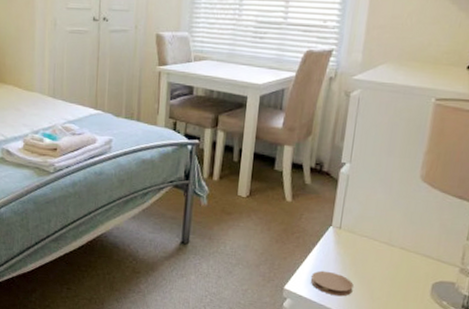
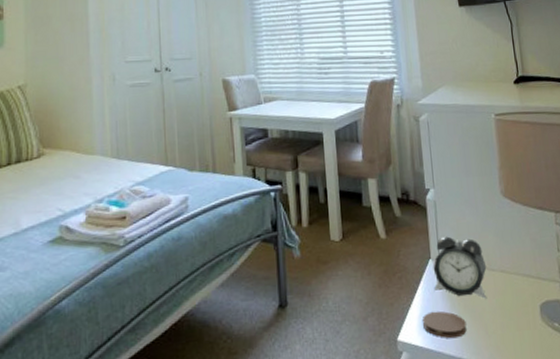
alarm clock: none [329,208,387,269] -> present [433,236,487,299]

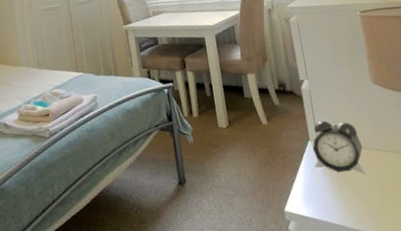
coaster: present [423,311,467,339] -> none [306,185,348,210]

